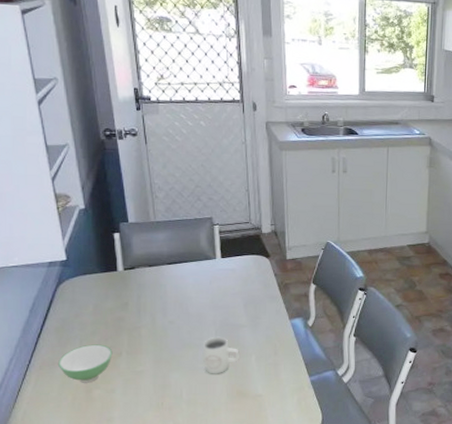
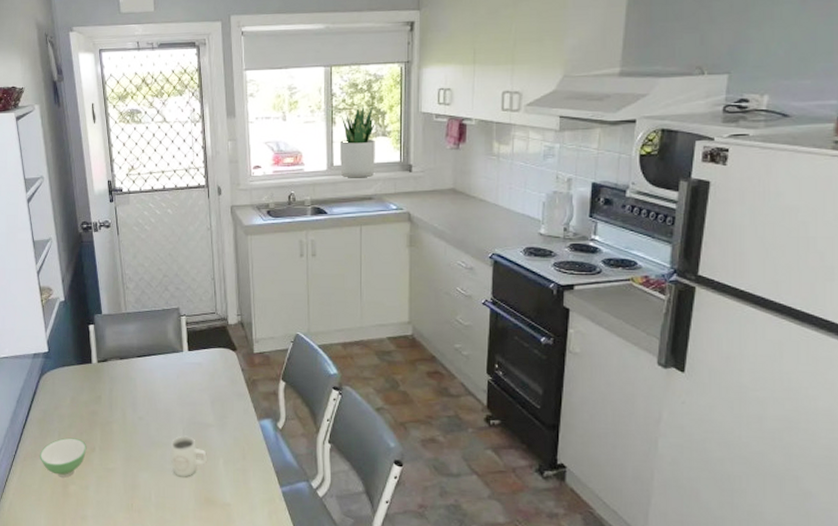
planter: none [371,38,405,104] -> present [339,105,377,178]

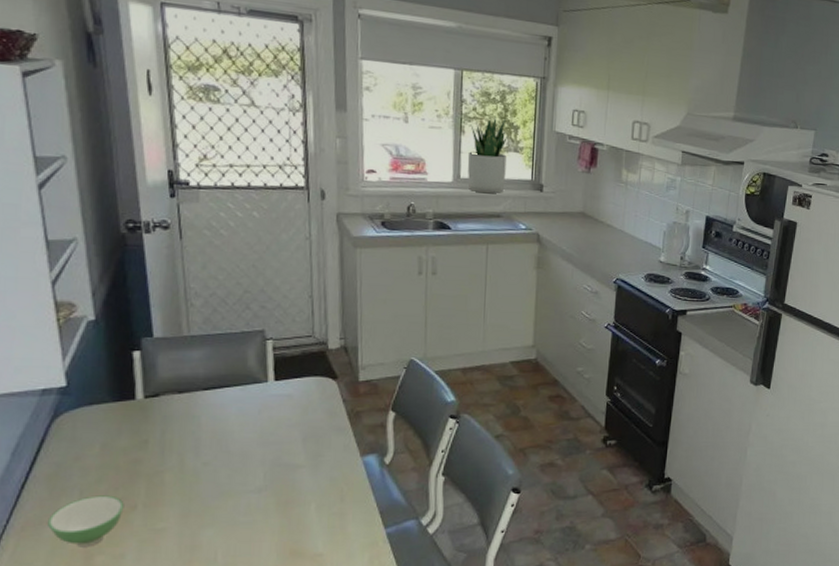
mug: present [170,435,207,477] -> none [246,480,295,530]

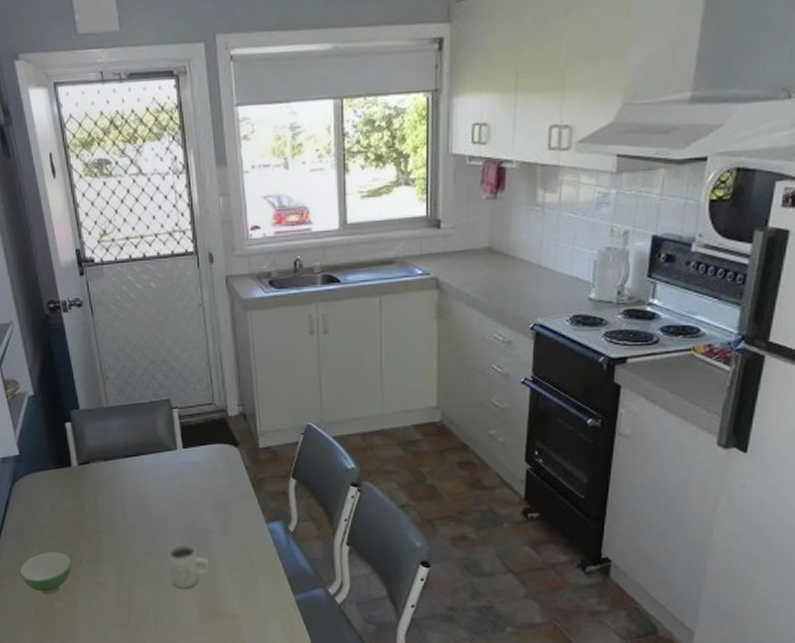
mug: none [246,480,295,530] -> present [168,543,210,589]
planter: present [467,117,509,194] -> none [353,146,398,238]

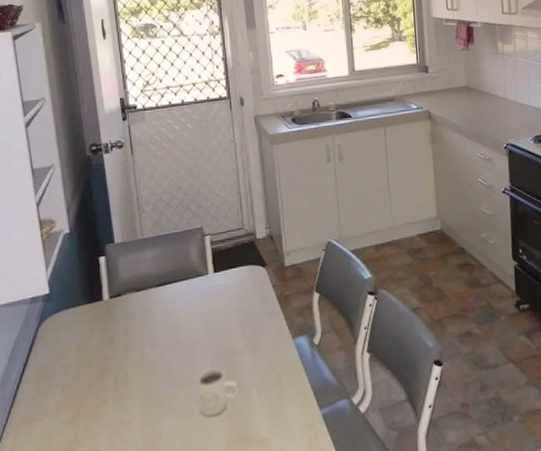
bowl: present [19,550,73,595] -> none [38,391,97,442]

